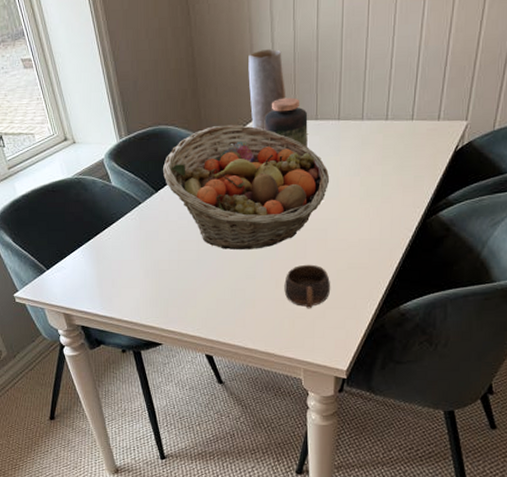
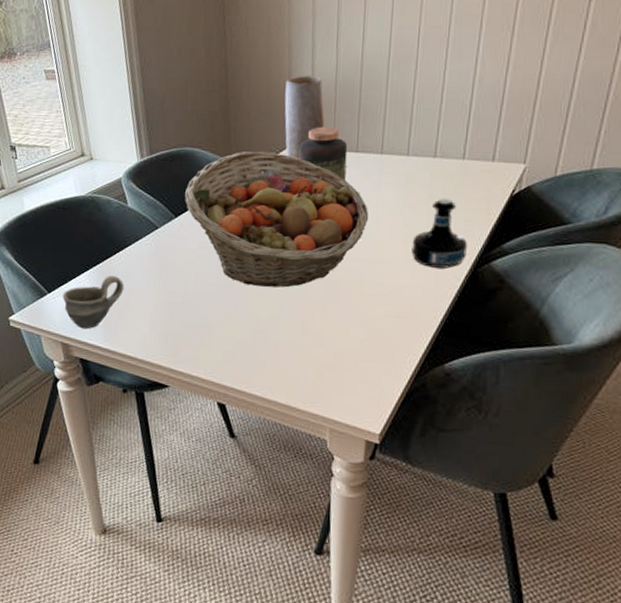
cup: none [60,250,115,300] -> present [62,276,124,330]
cup: present [284,264,330,309] -> none [311,308,365,360]
tequila bottle: none [368,157,417,222] -> present [411,198,467,269]

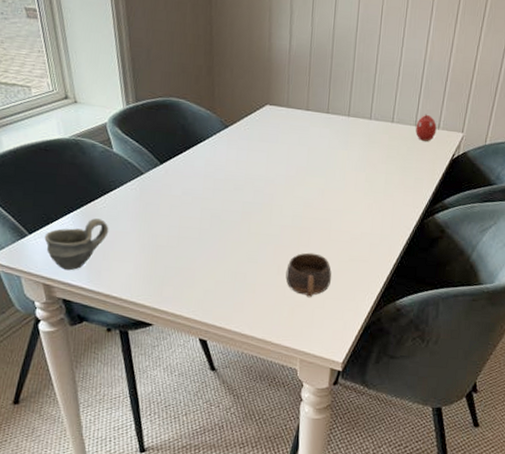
fruit basket: present [185,152,369,288] -> none [170,105,337,233]
vase: present [284,75,325,160] -> none [264,39,301,117]
jar: present [299,127,348,181] -> none [277,88,320,139]
cup: none [311,308,365,360] -> present [285,252,331,298]
tequila bottle: present [411,198,467,269] -> none [371,158,417,219]
fruit: none [464,145,491,176] -> present [416,114,437,141]

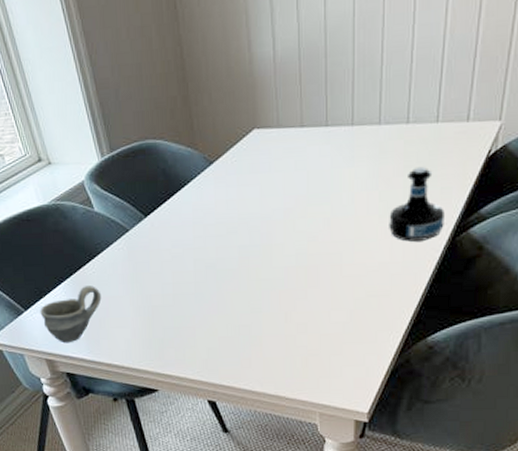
cup: present [285,252,331,298] -> none [295,293,347,345]
tequila bottle: none [371,158,417,219] -> present [389,166,445,242]
fruit: present [416,114,437,141] -> none [438,105,466,140]

